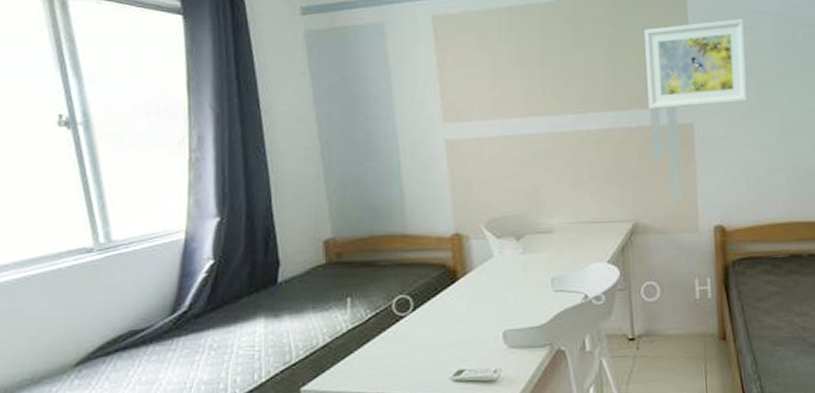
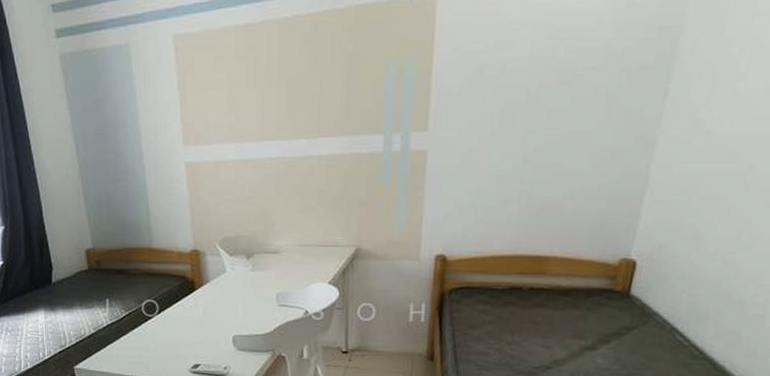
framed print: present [644,19,748,109] -> none [382,32,499,134]

